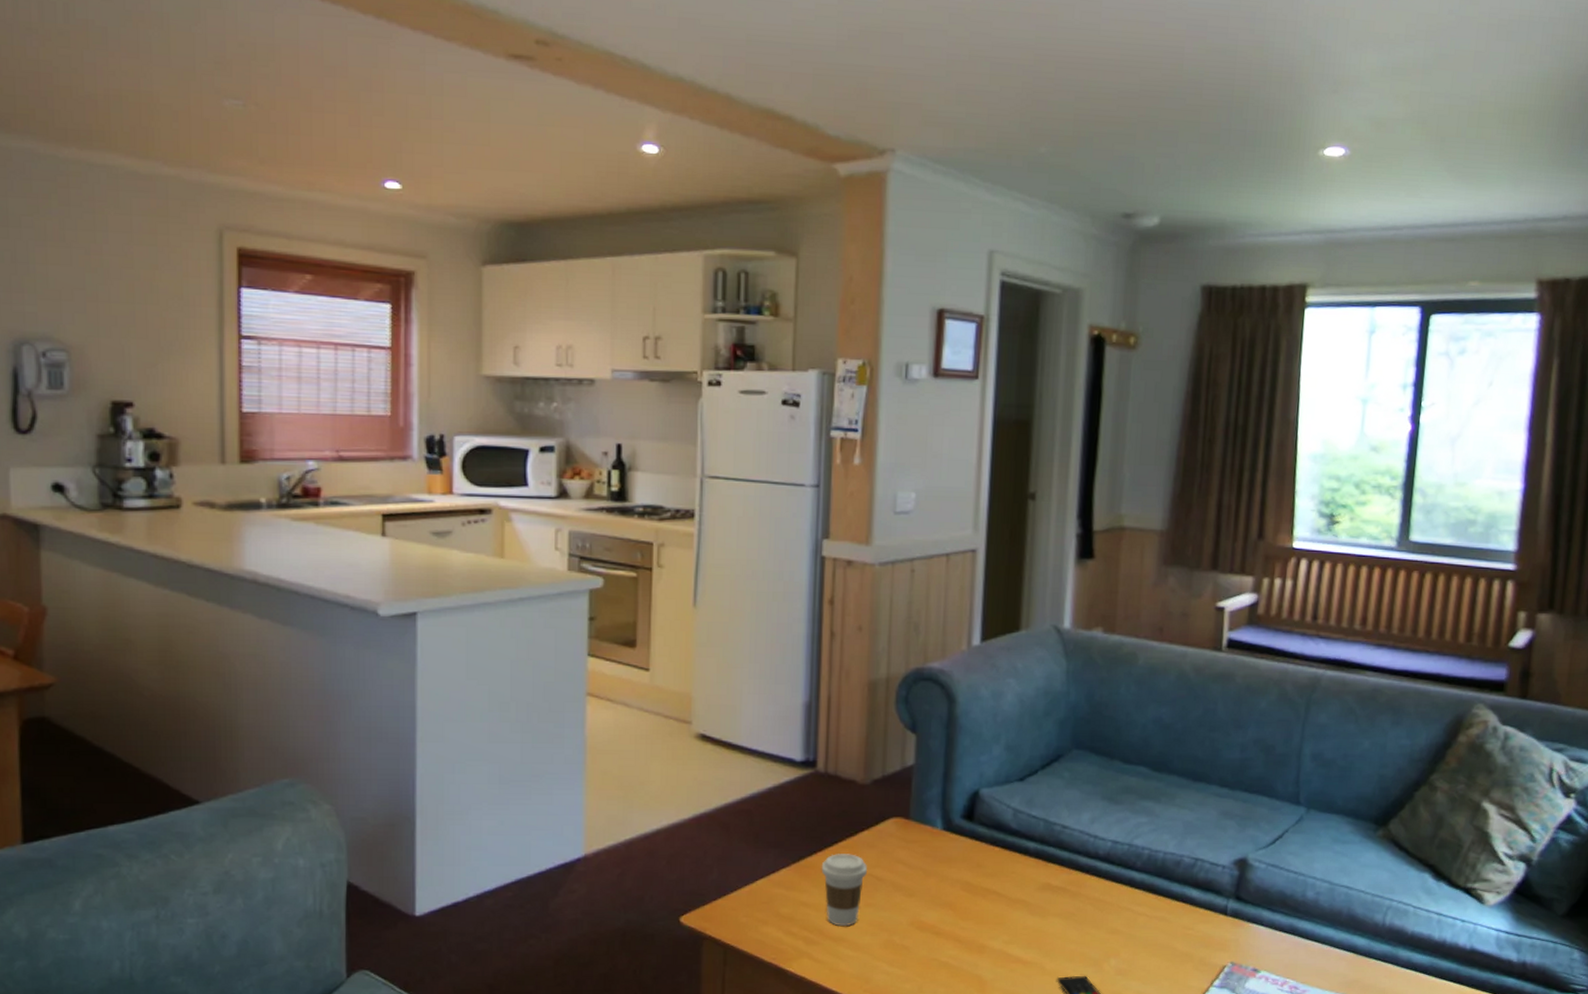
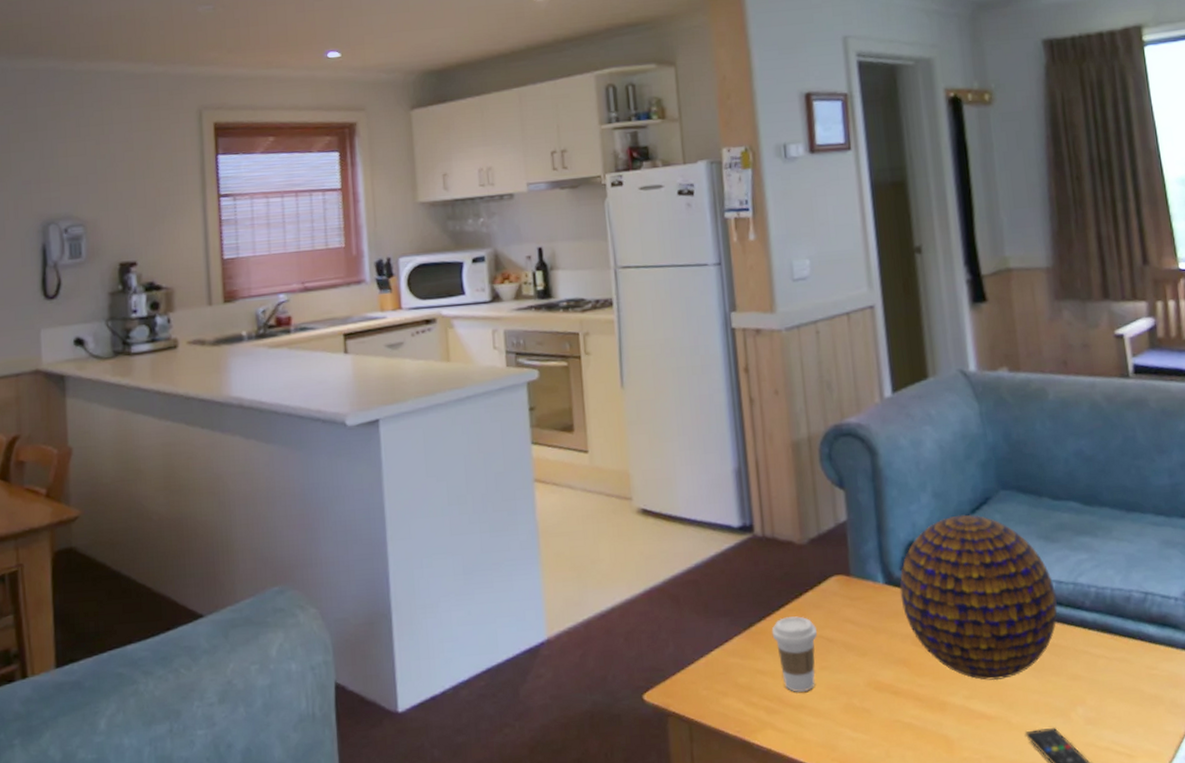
decorative orb: none [956,769,1110,929] -> present [899,514,1058,681]

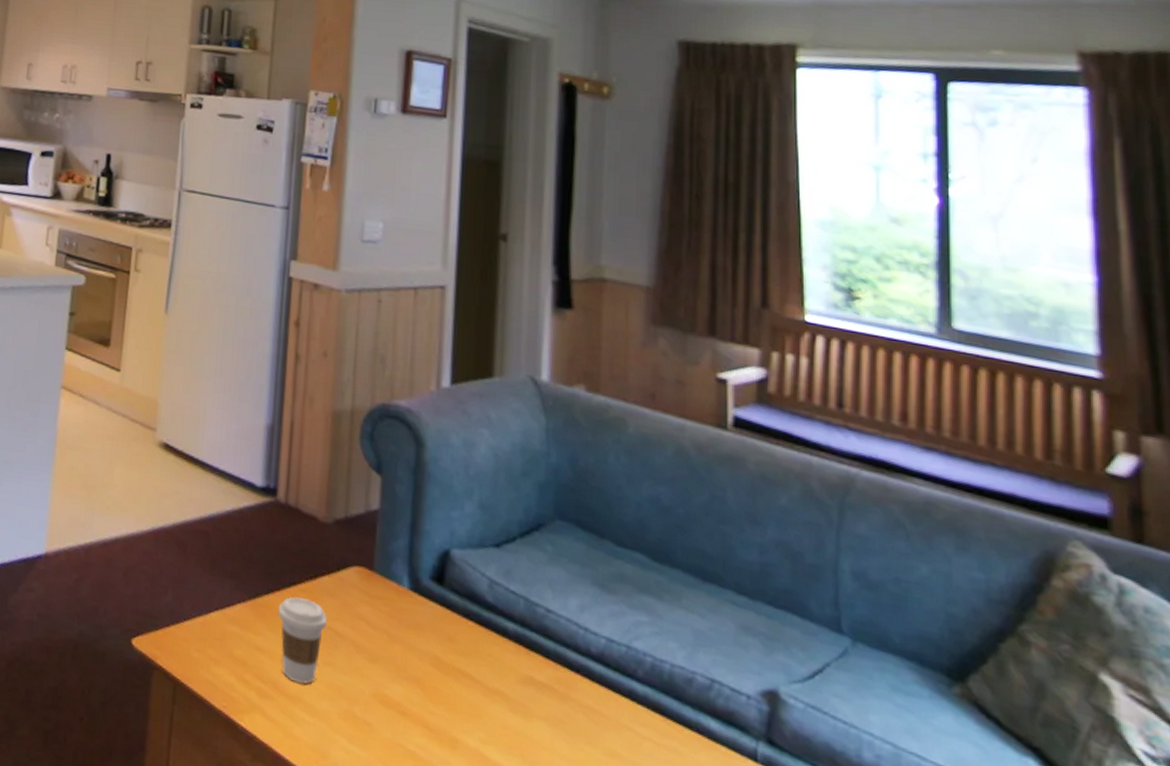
decorative orb: present [899,514,1058,681] -> none [425,534,604,733]

